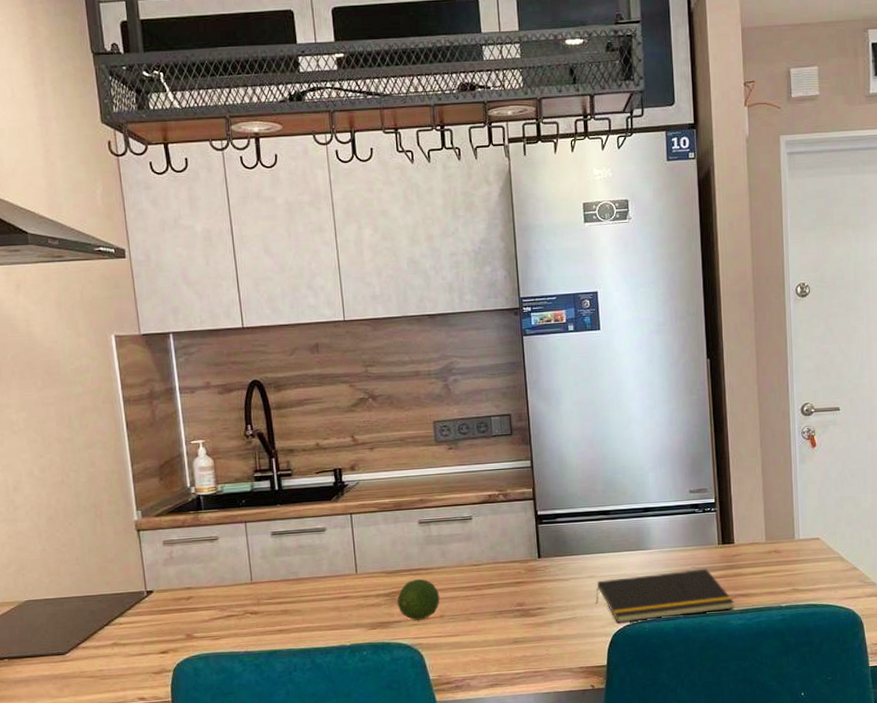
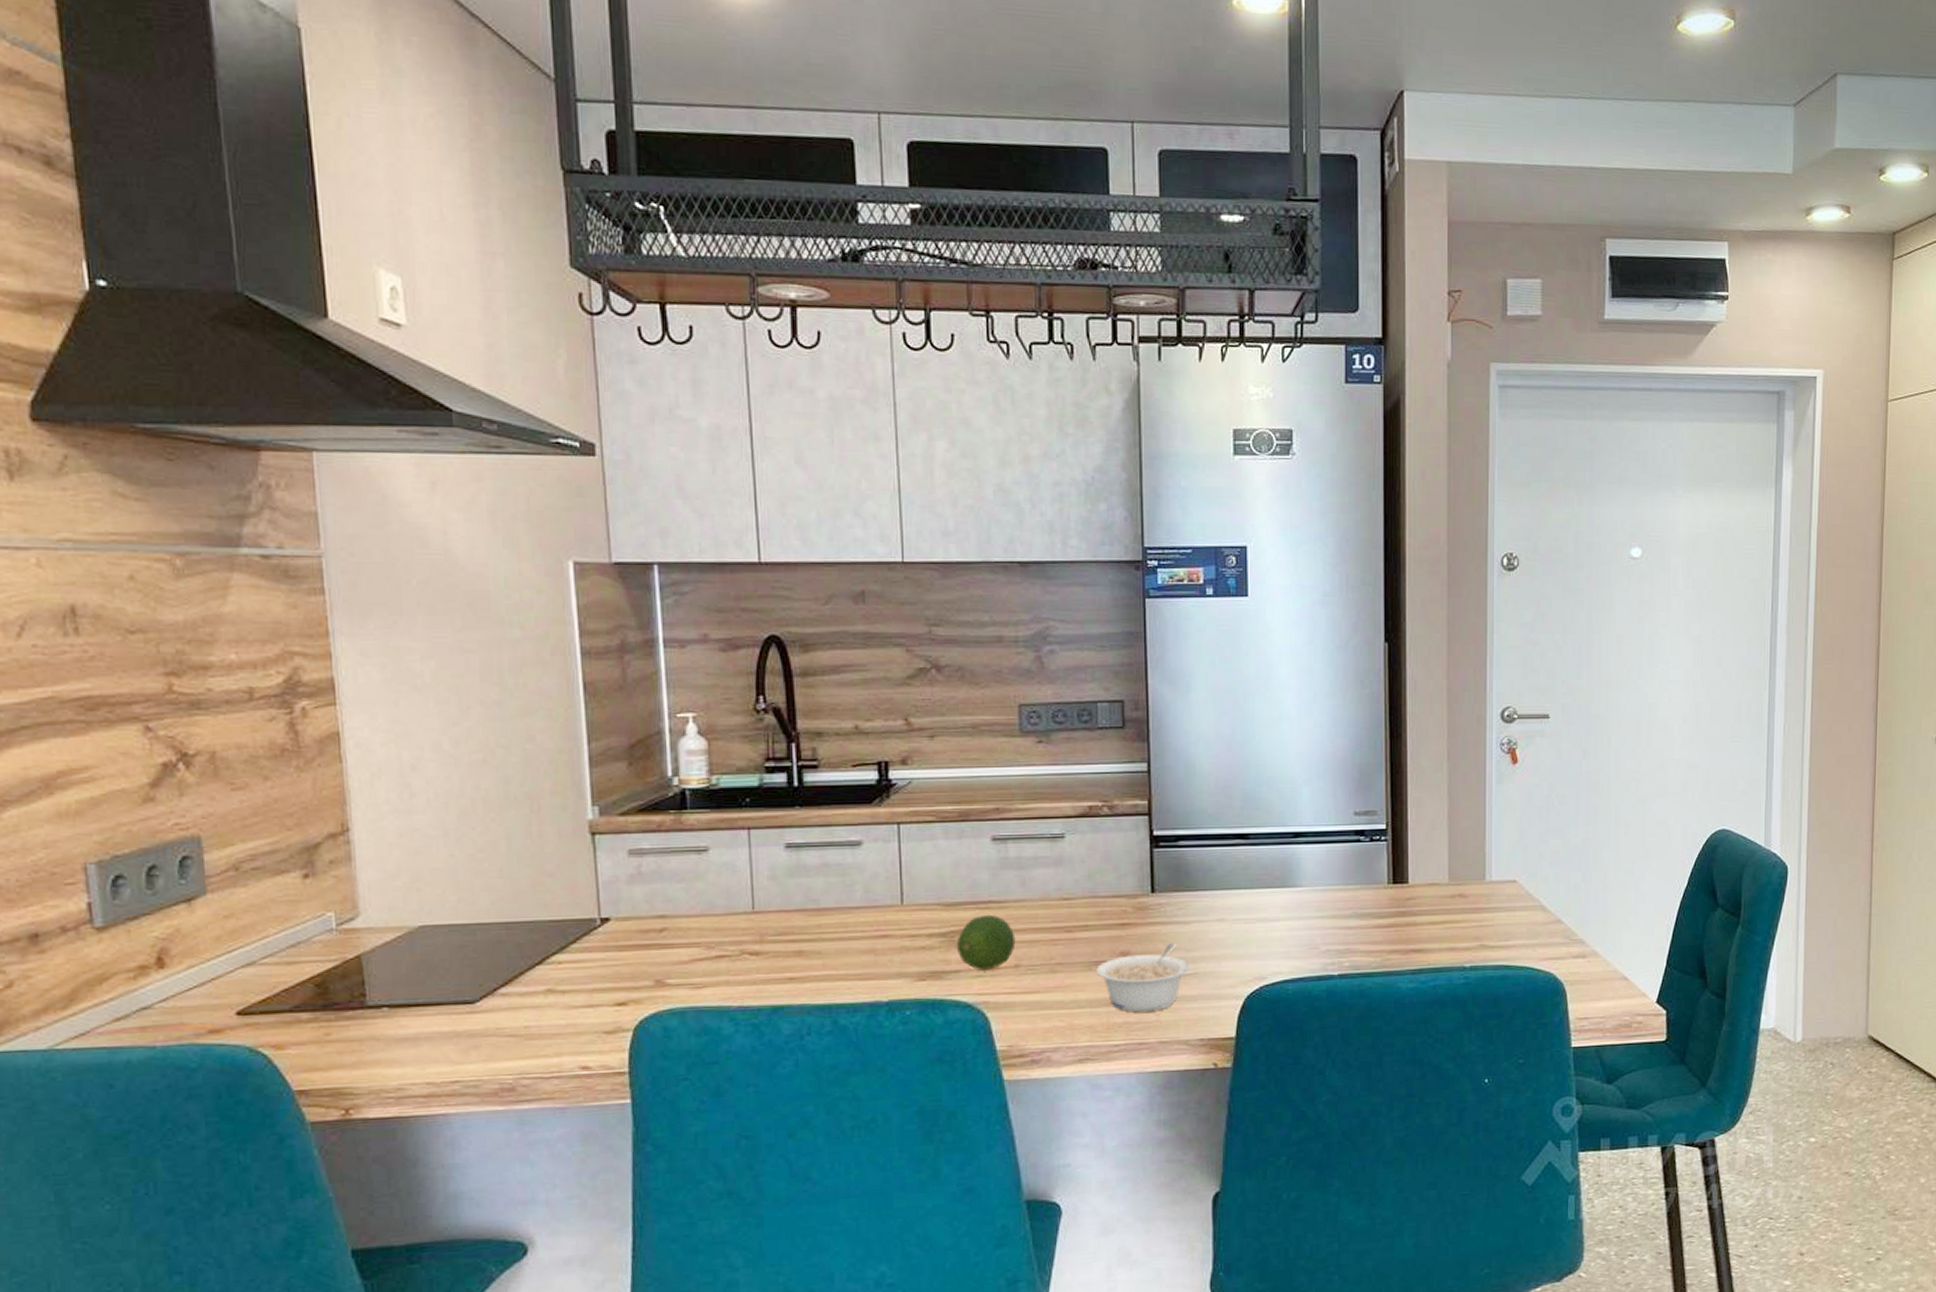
legume: none [500,595,569,648] -> present [1097,943,1189,1012]
notepad: present [596,568,735,623] -> none [1225,914,1405,982]

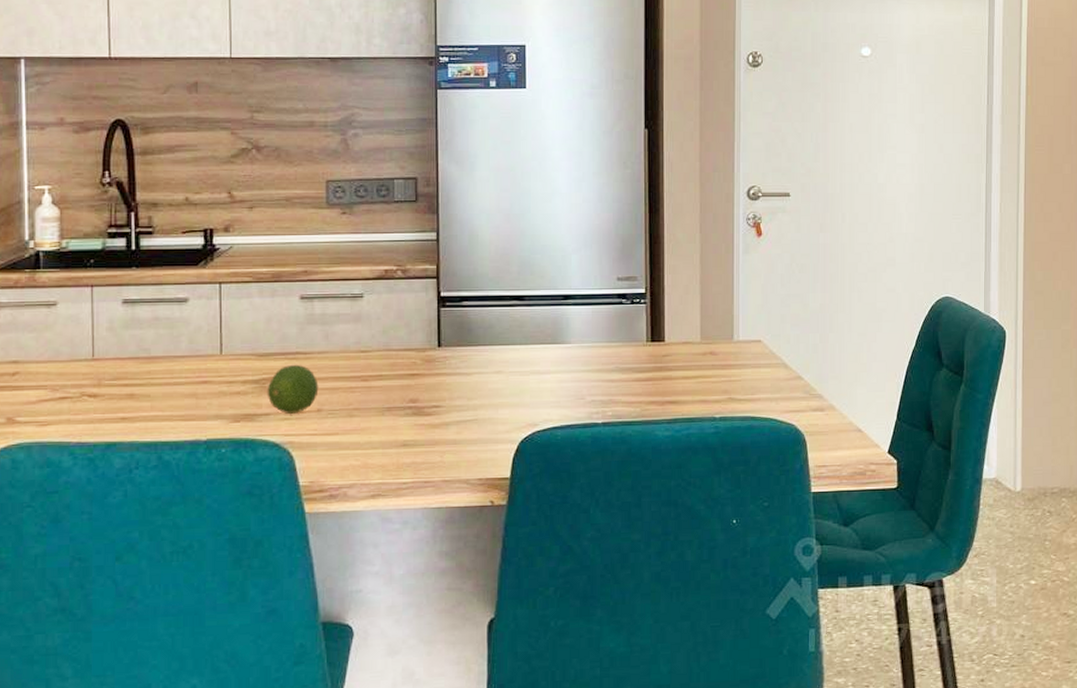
legume: present [1097,943,1189,1012] -> none [389,392,470,454]

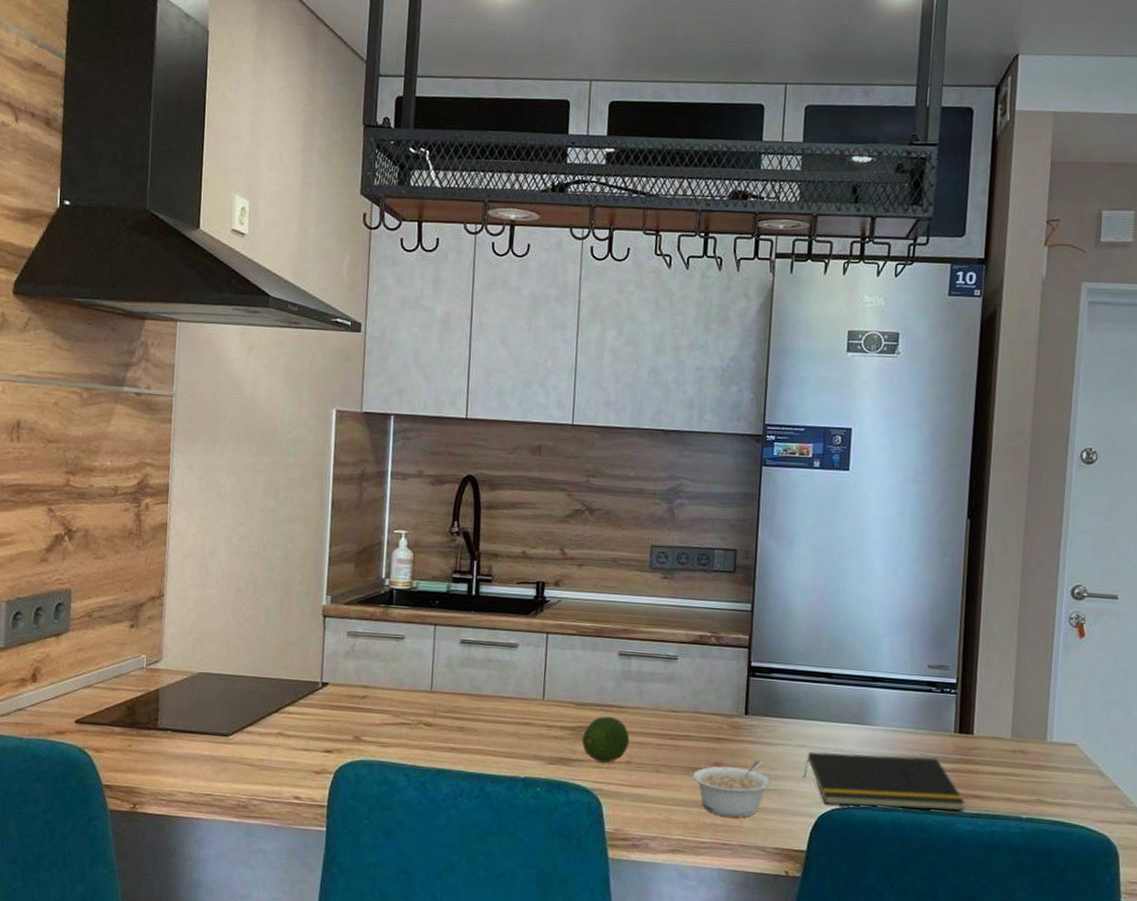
legume: none [389,392,470,454] -> present [693,760,771,818]
notepad: none [502,369,662,428] -> present [804,751,965,811]

